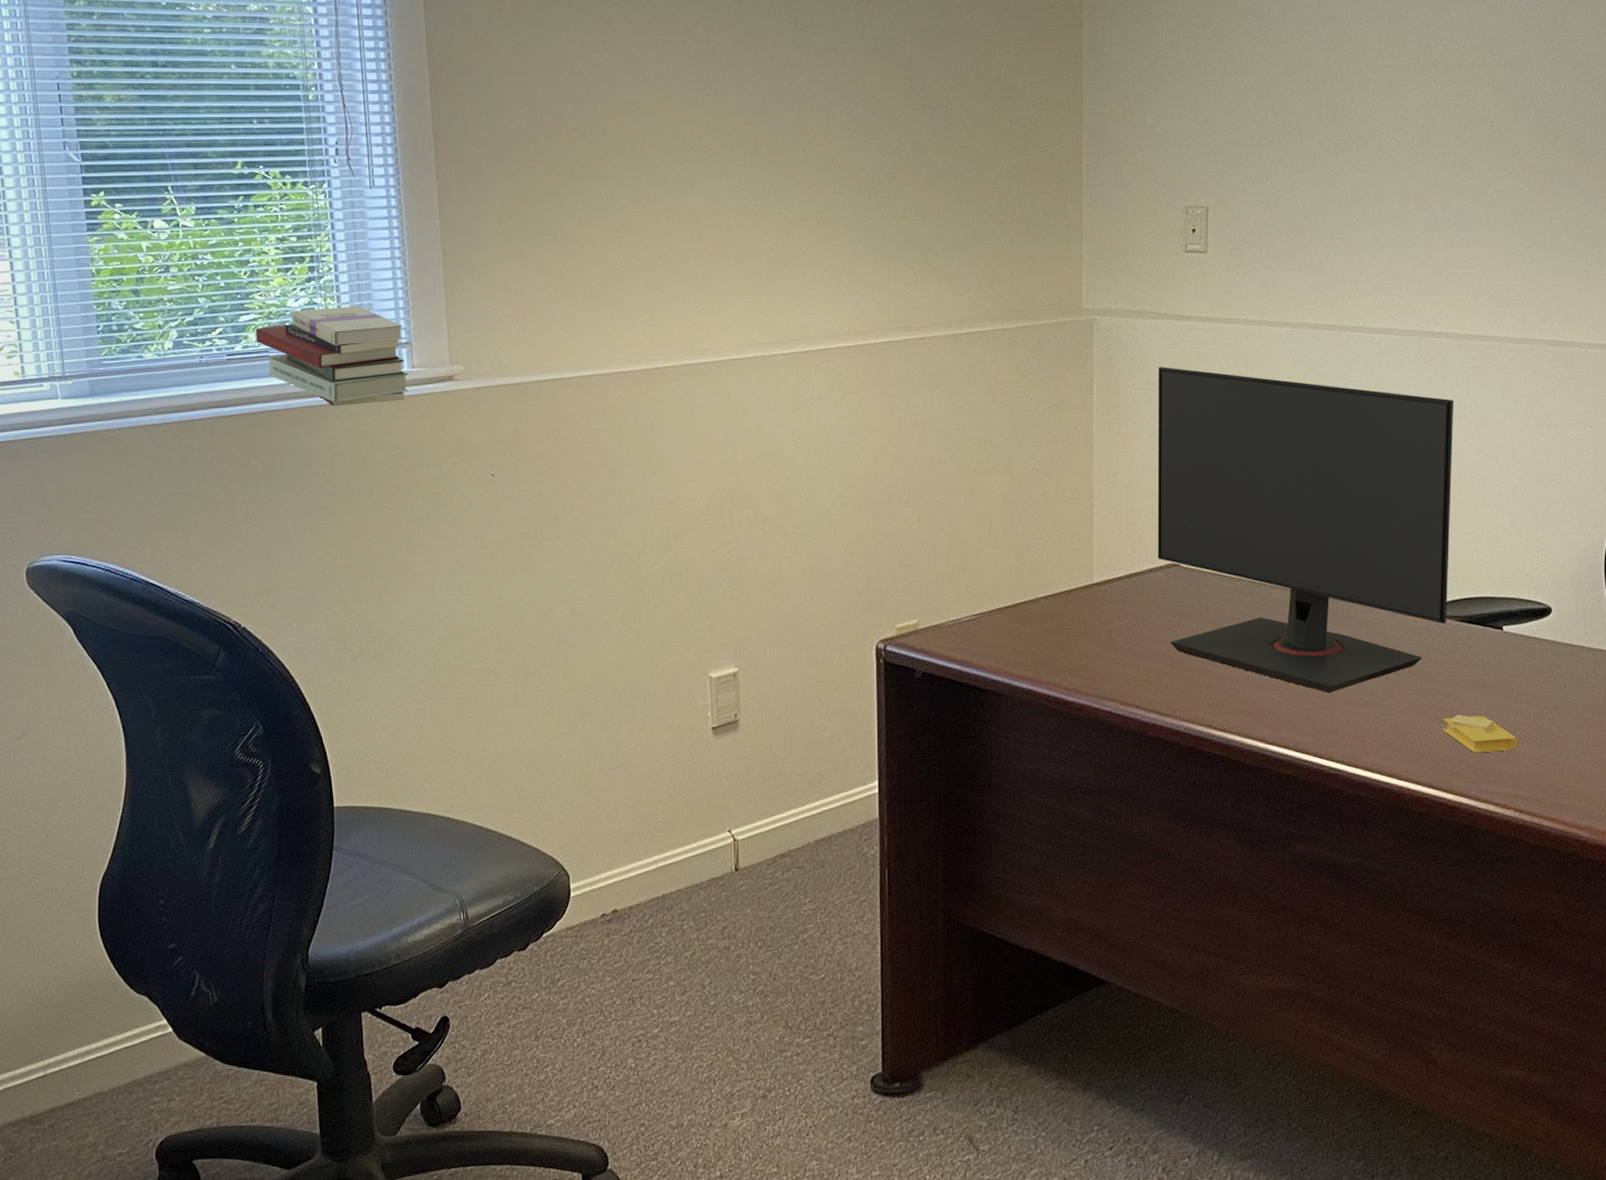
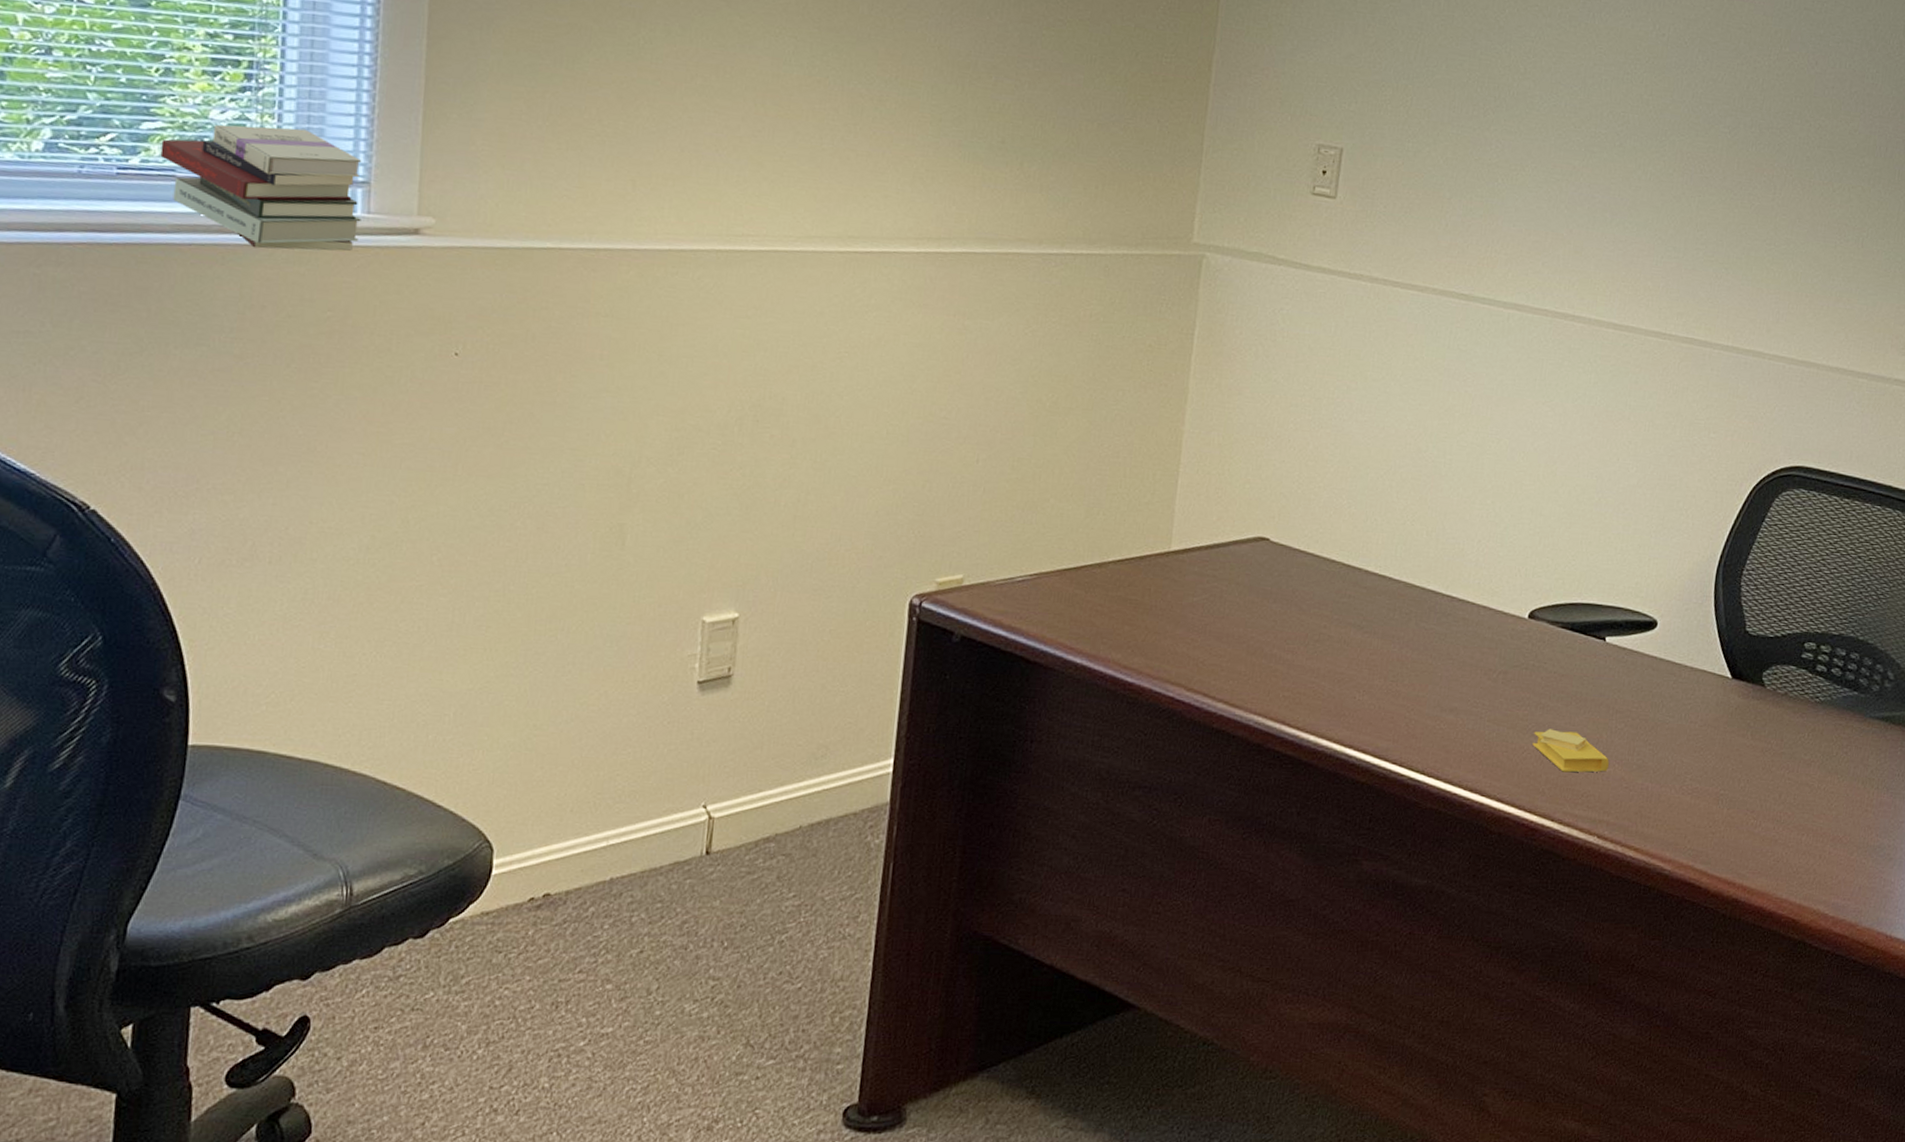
computer monitor: present [1157,367,1454,694] -> none [1245,317,1580,696]

